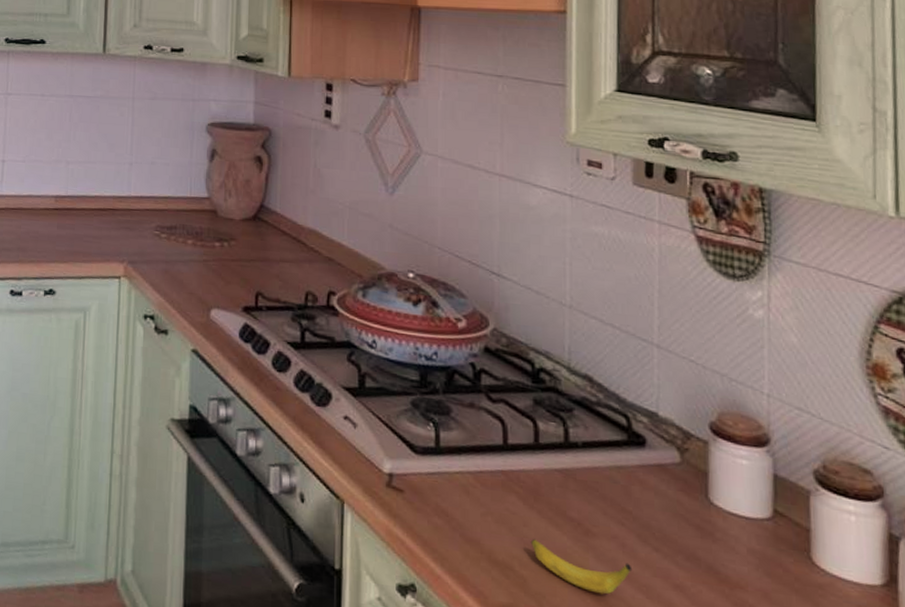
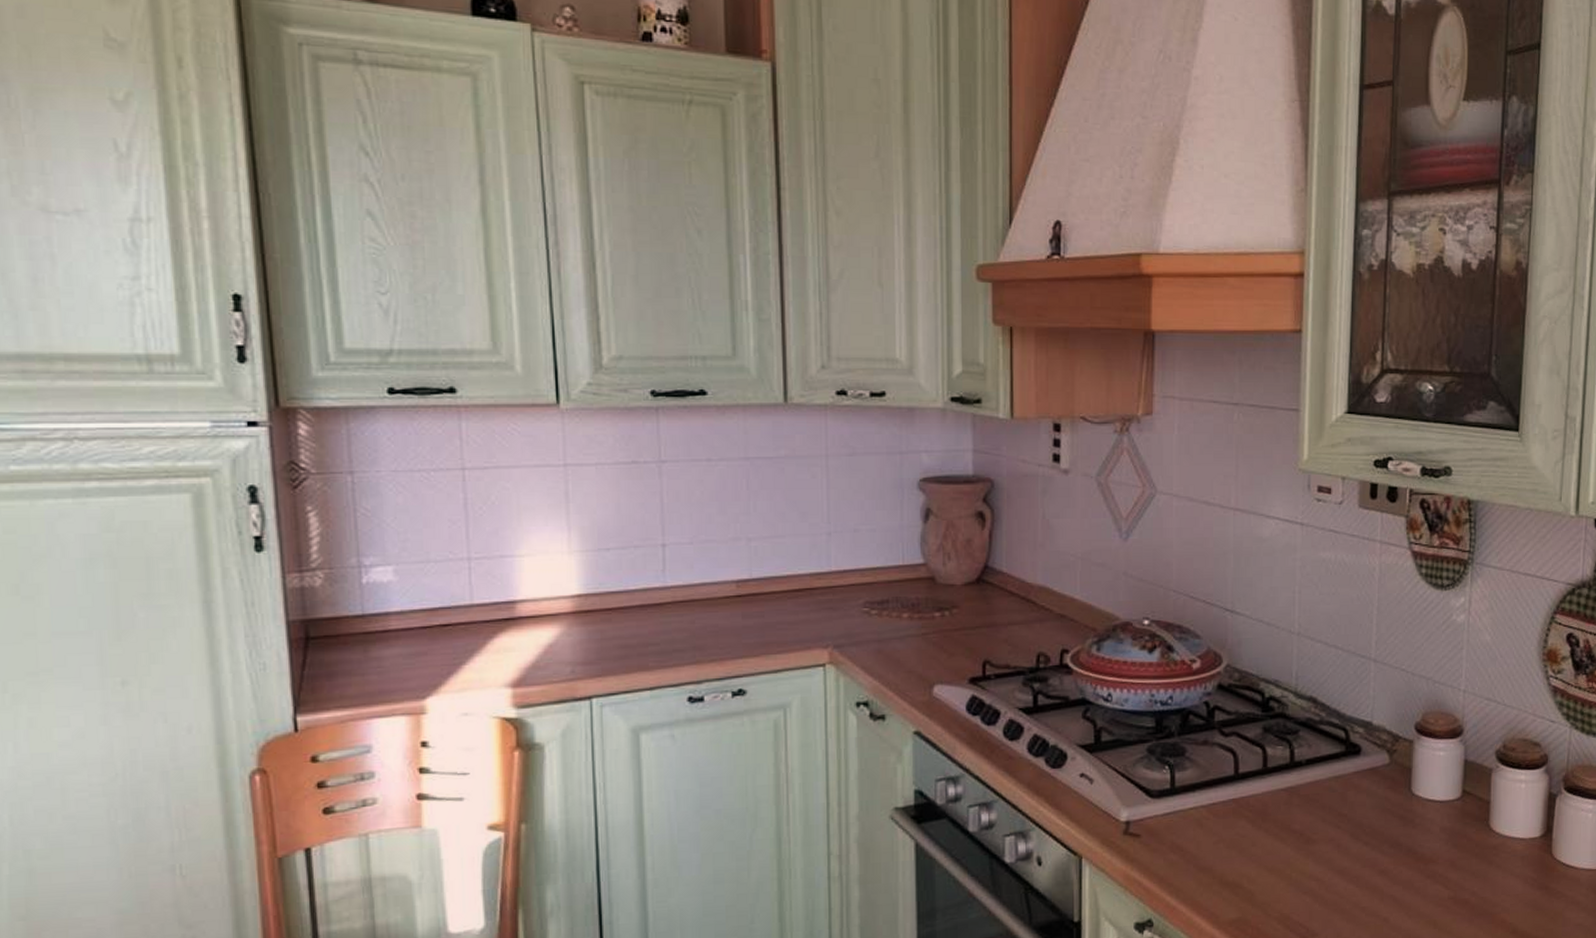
banana: present [530,538,633,595] -> none [1258,855,1346,892]

